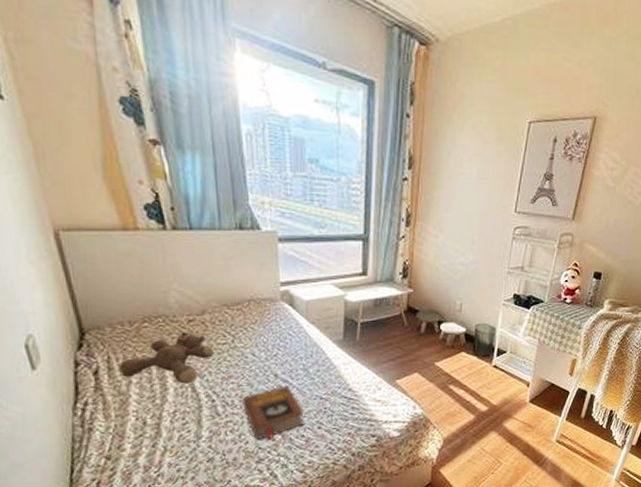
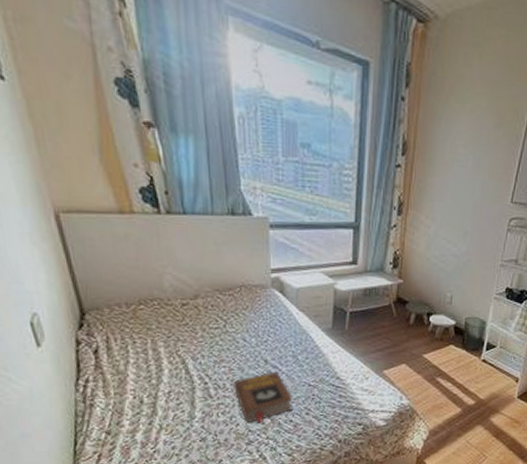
stuffed bear: present [117,332,214,384] -> none [115,315,206,366]

